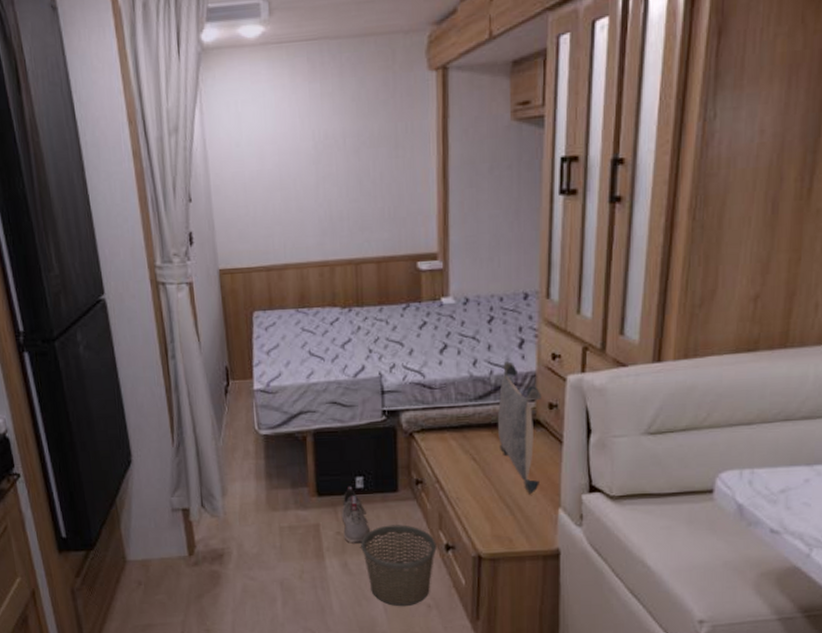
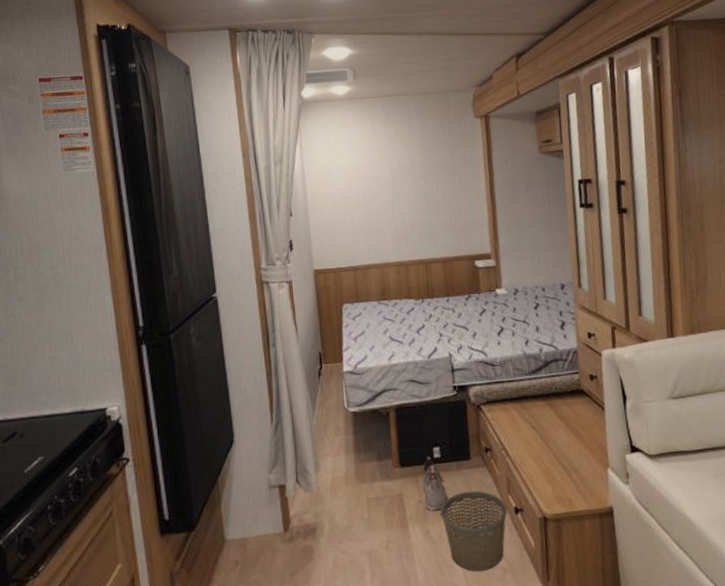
pillow: present [498,361,542,495] -> none [549,340,589,457]

